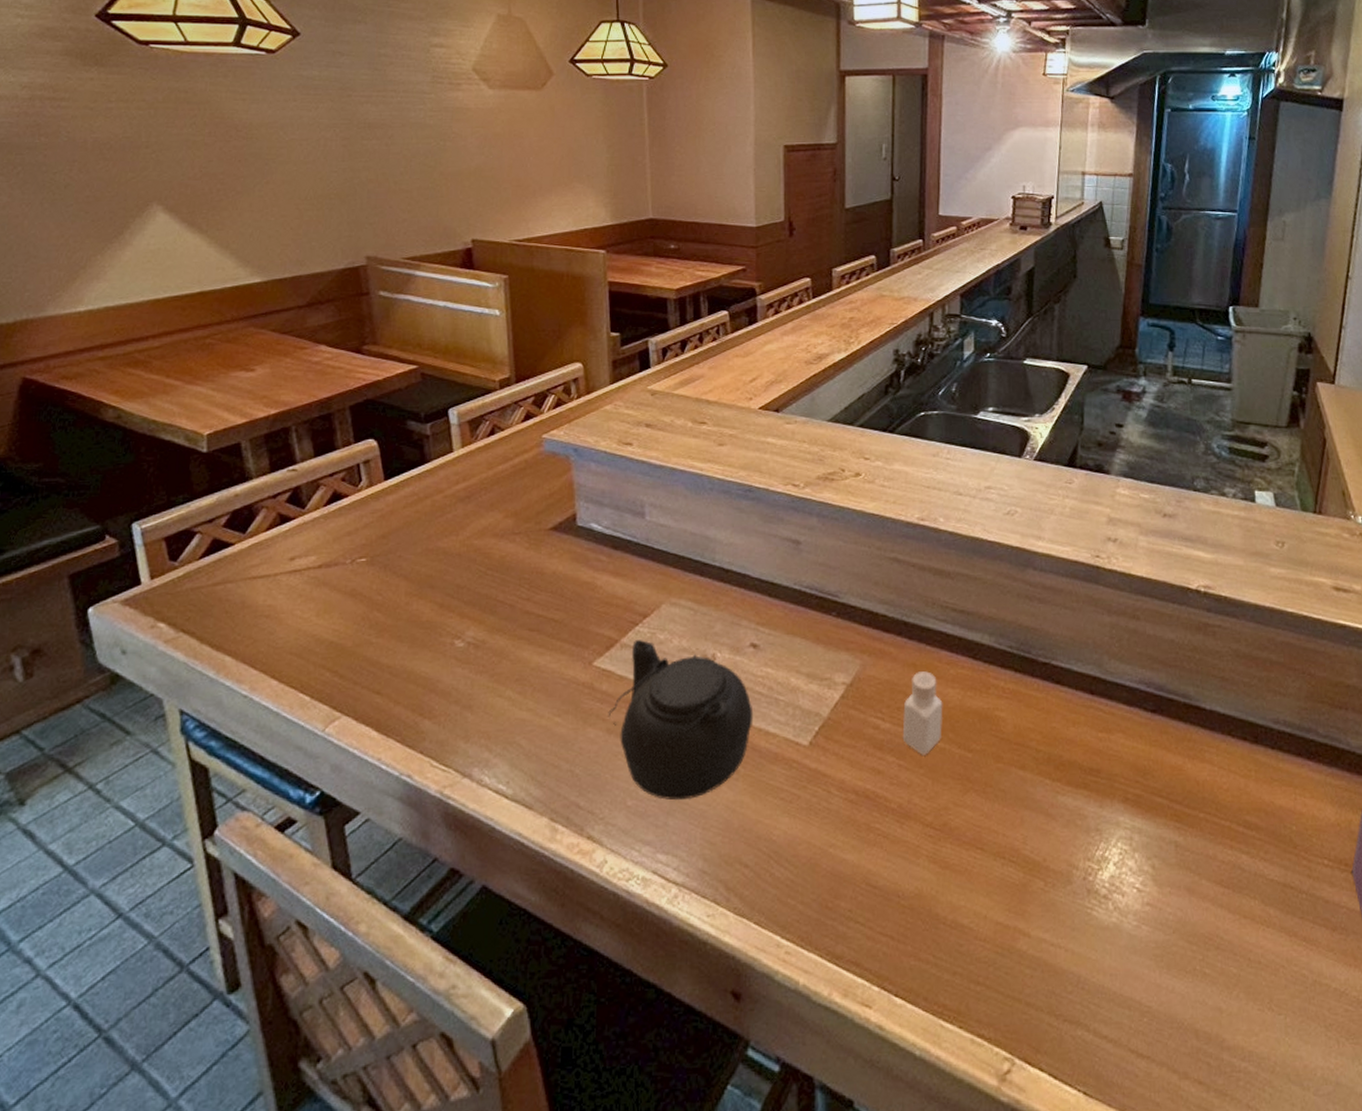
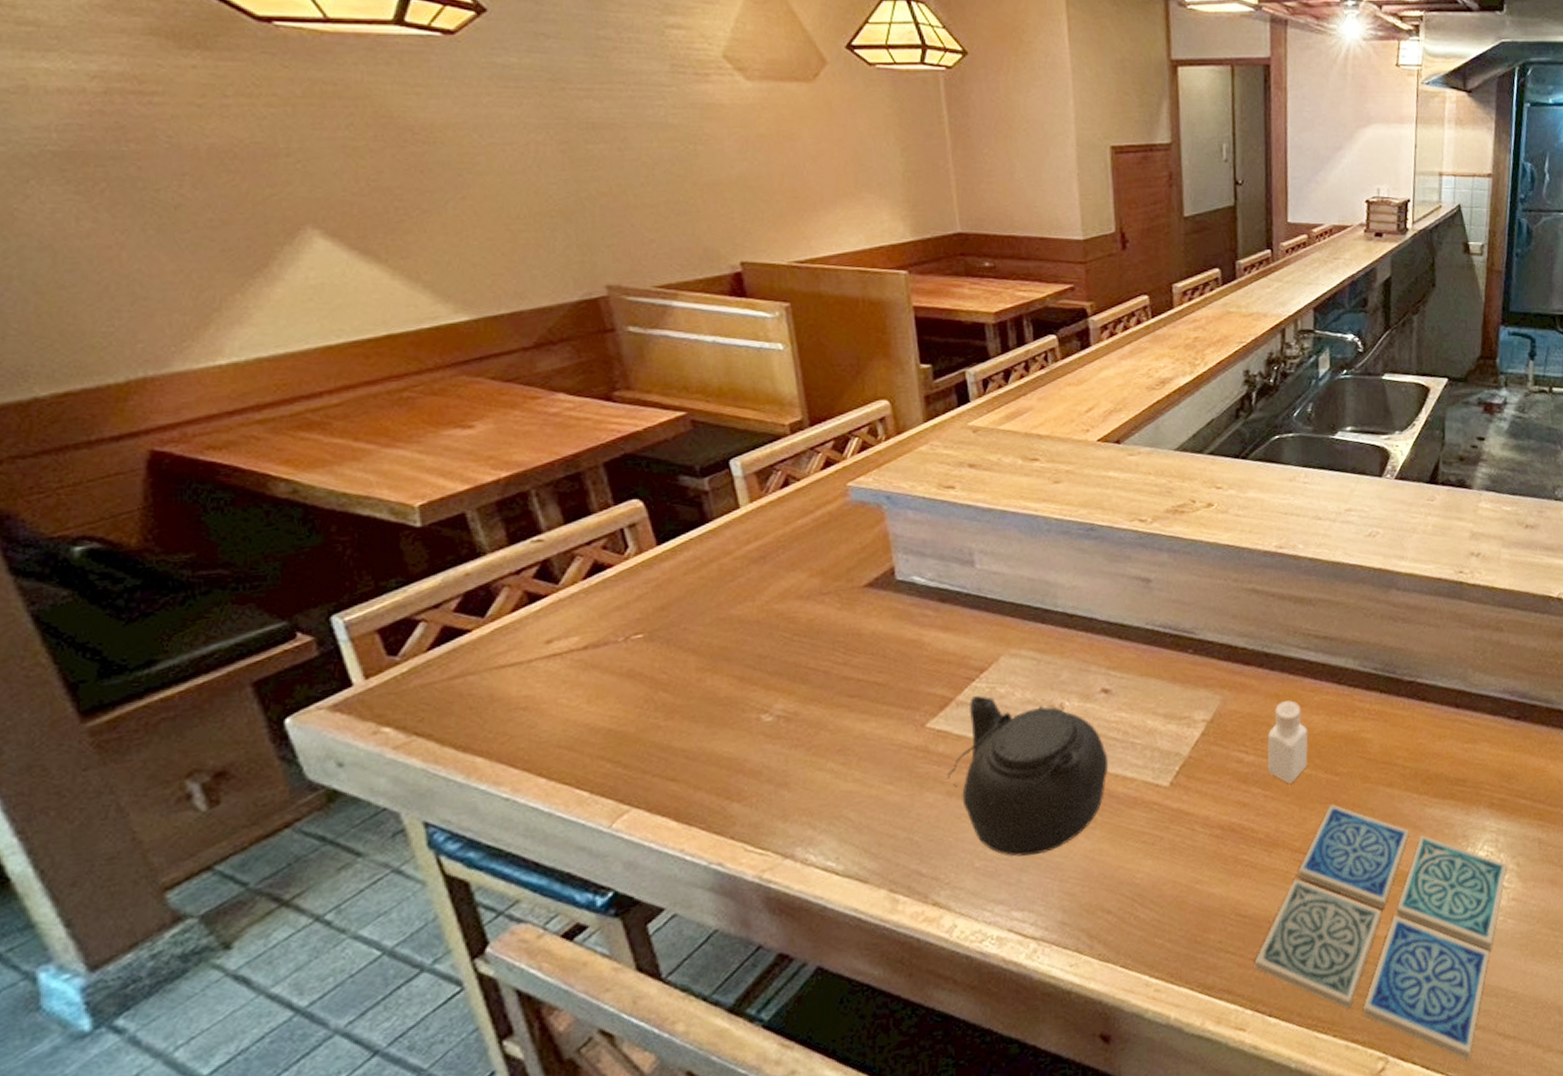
drink coaster: none [882,781,1142,1075] -> present [1254,804,1508,1061]

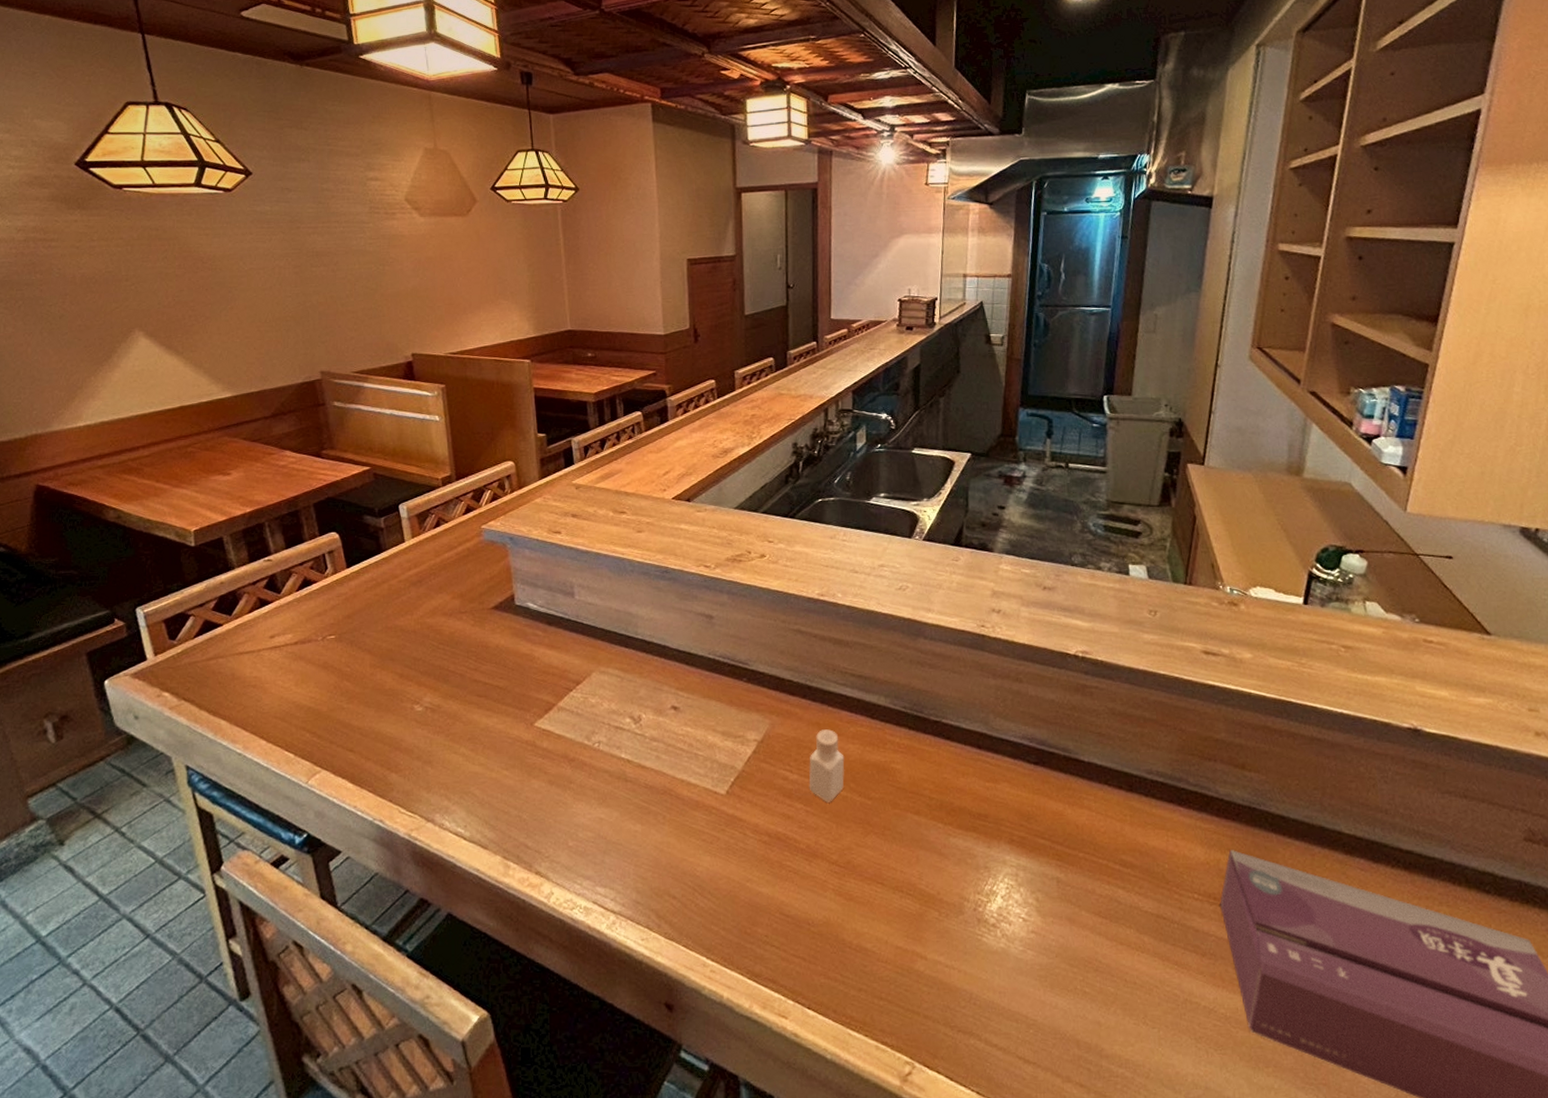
teapot: present [947,695,1109,857] -> none [549,704,676,842]
drink coaster: present [1254,804,1508,1061] -> none [795,825,1027,1078]

